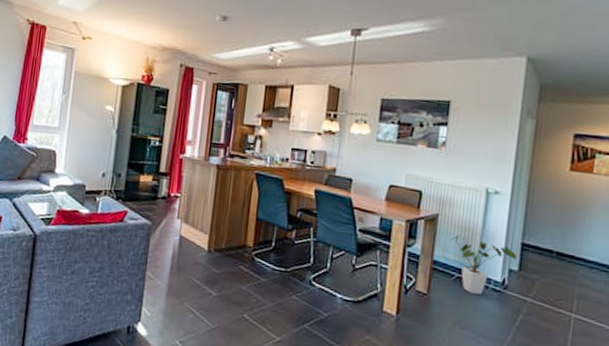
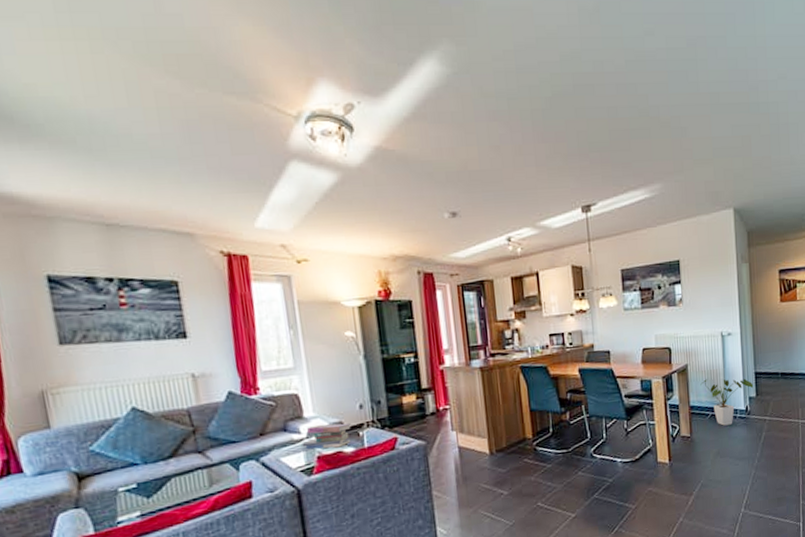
books: none [48,181,91,207] -> present [302,423,351,450]

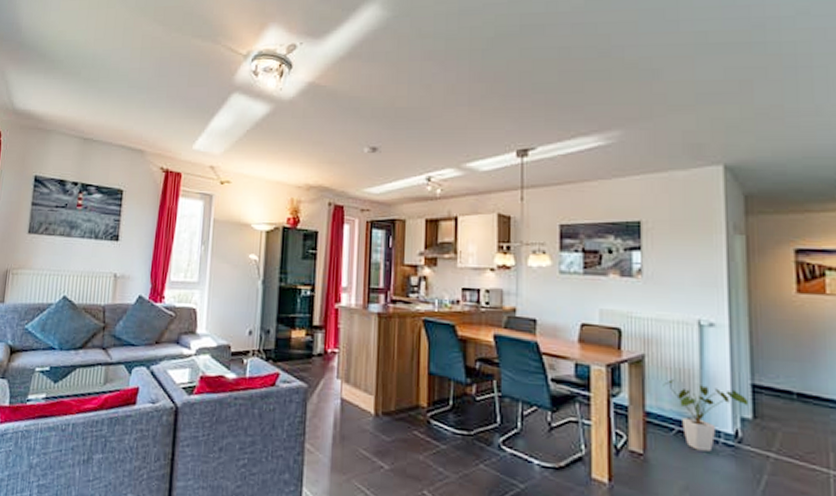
books: present [302,423,351,450] -> none [189,343,237,372]

